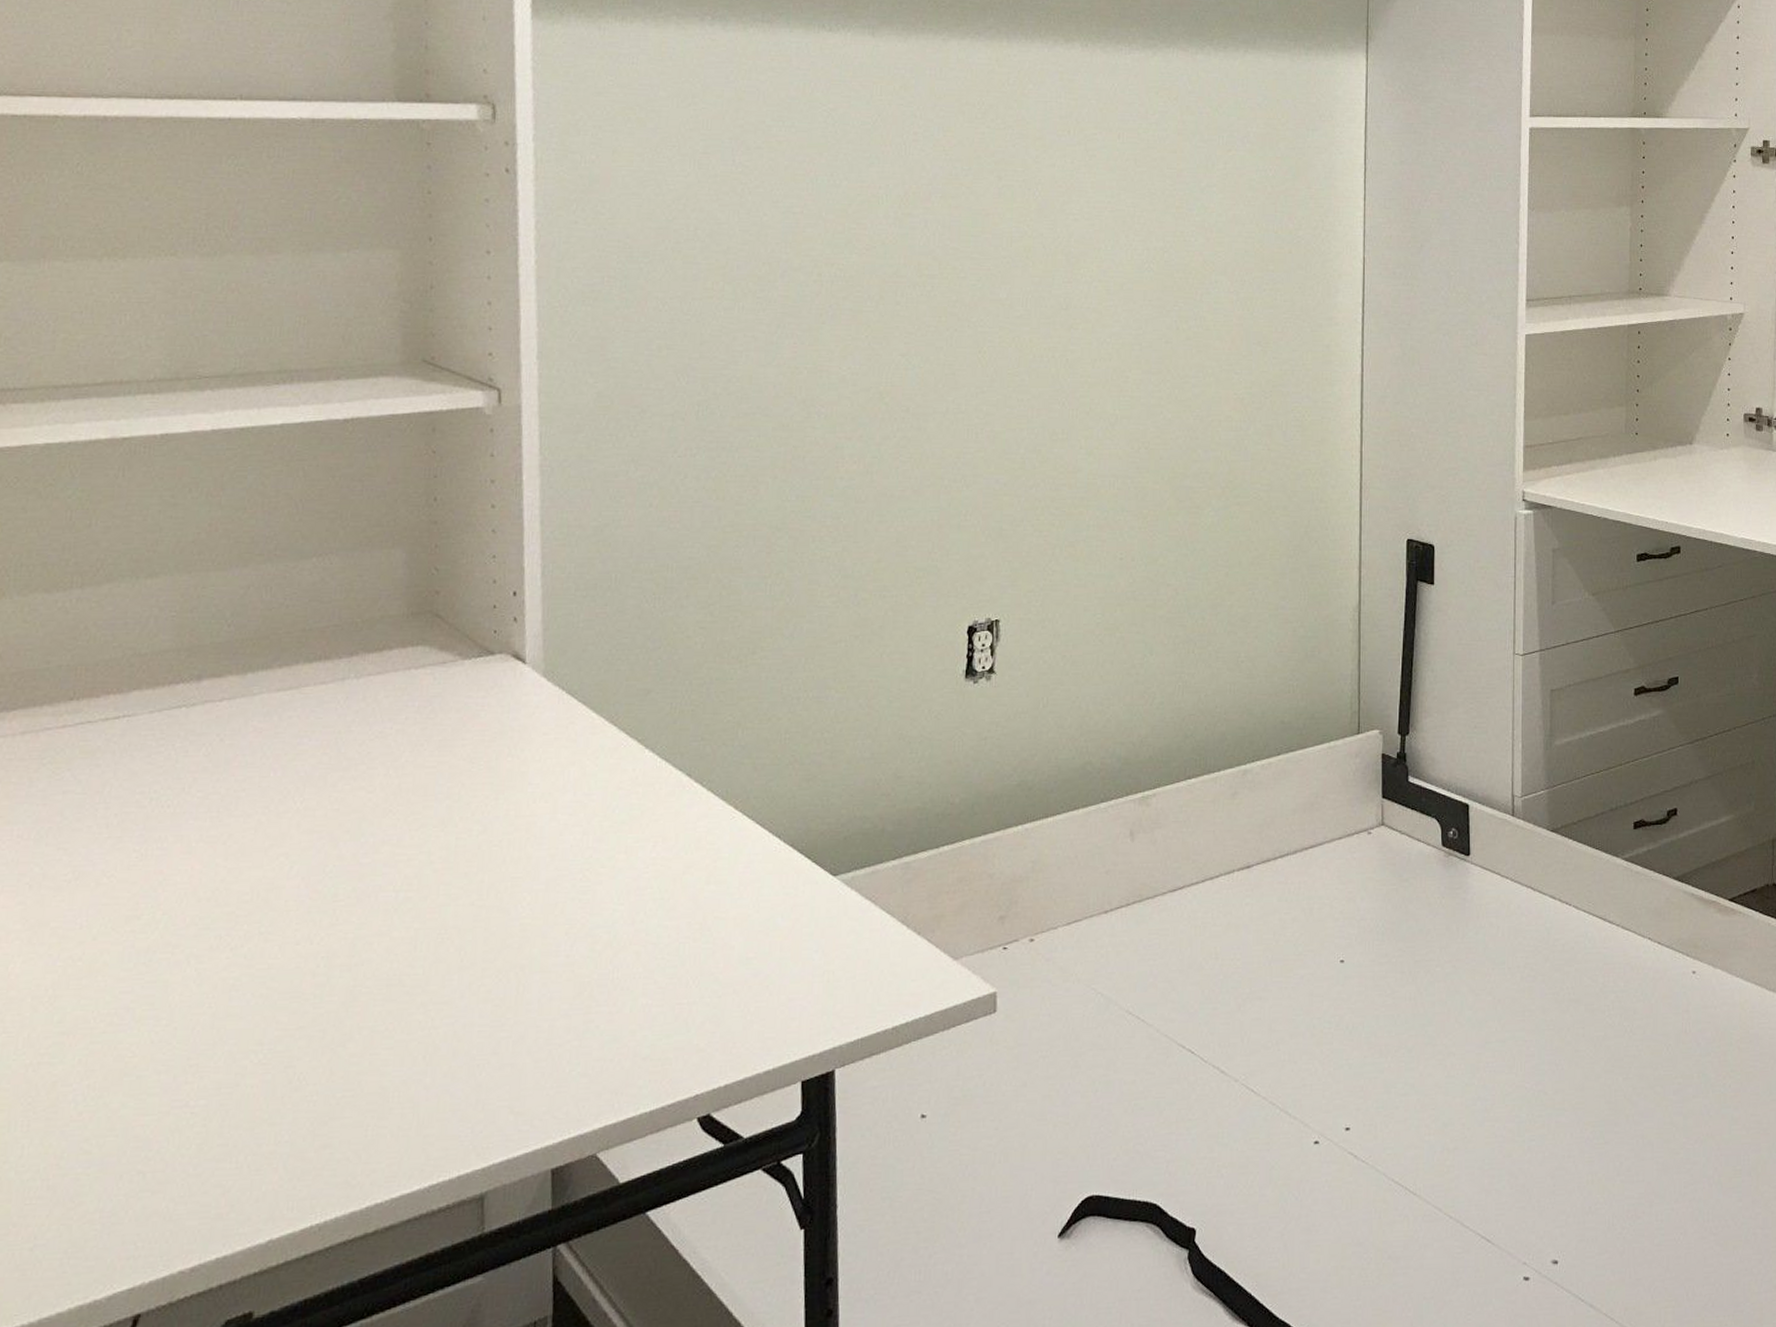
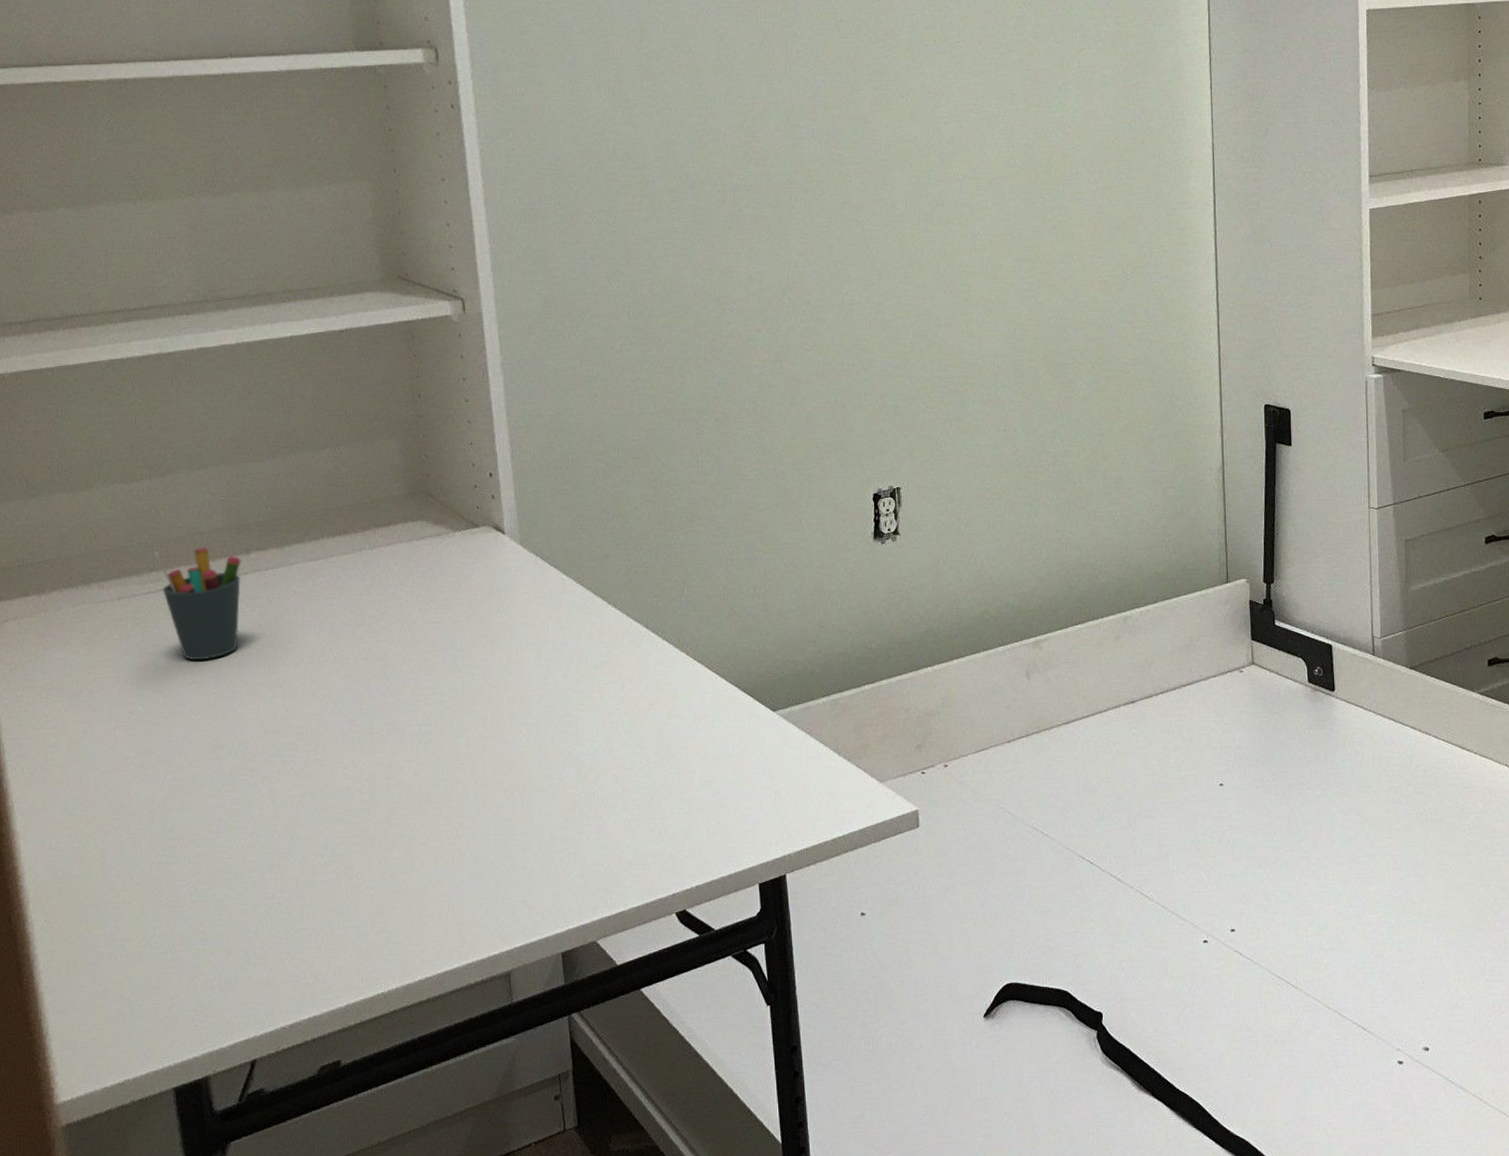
pen holder: none [76,673,189,811] -> present [154,548,241,661]

